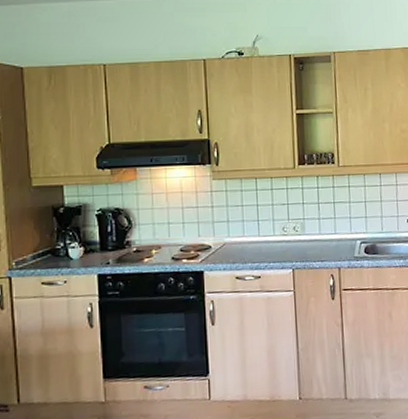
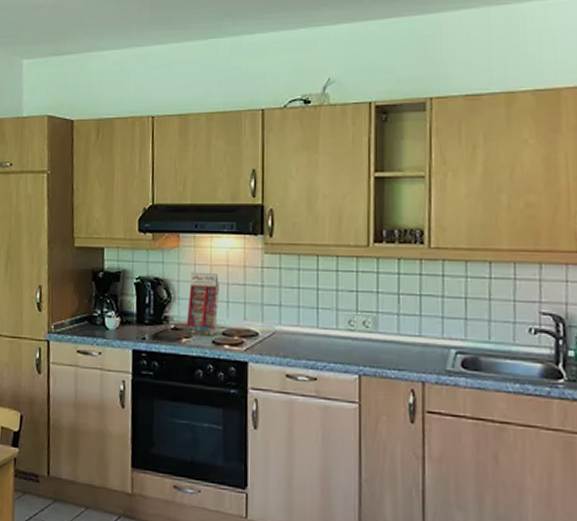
gift box: none [147,199,175,254] -> present [186,271,219,336]

